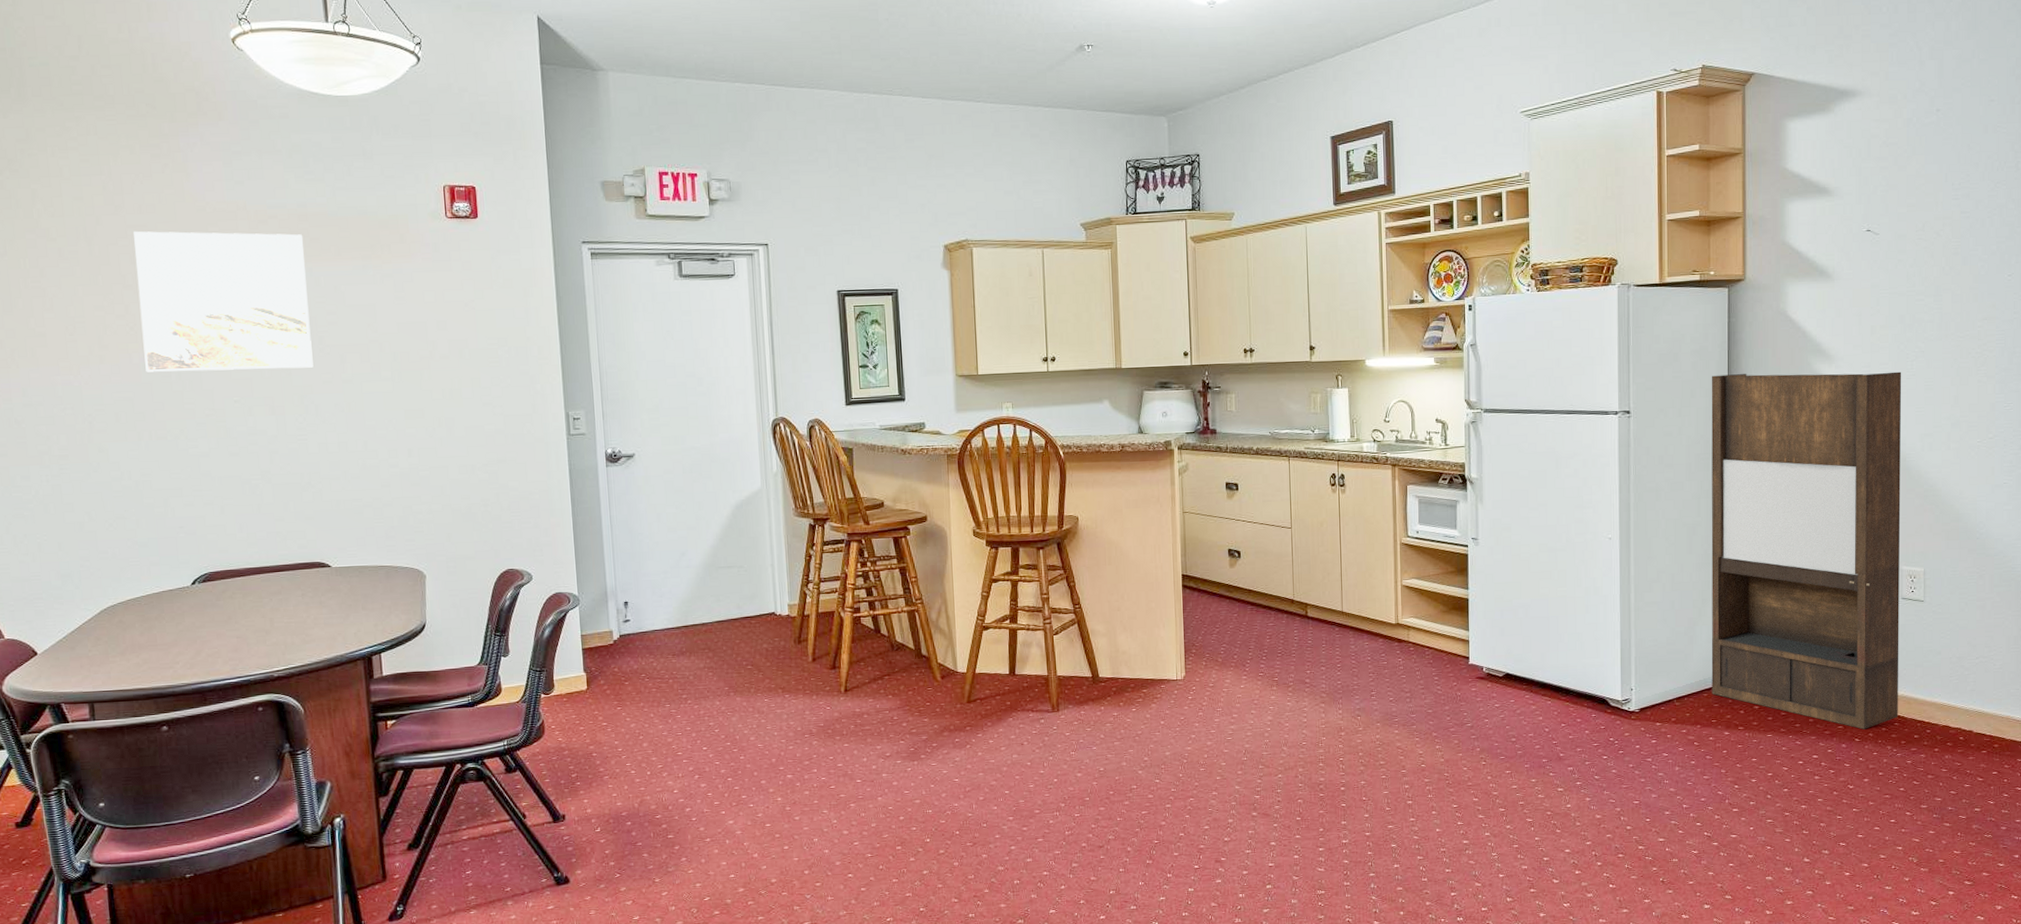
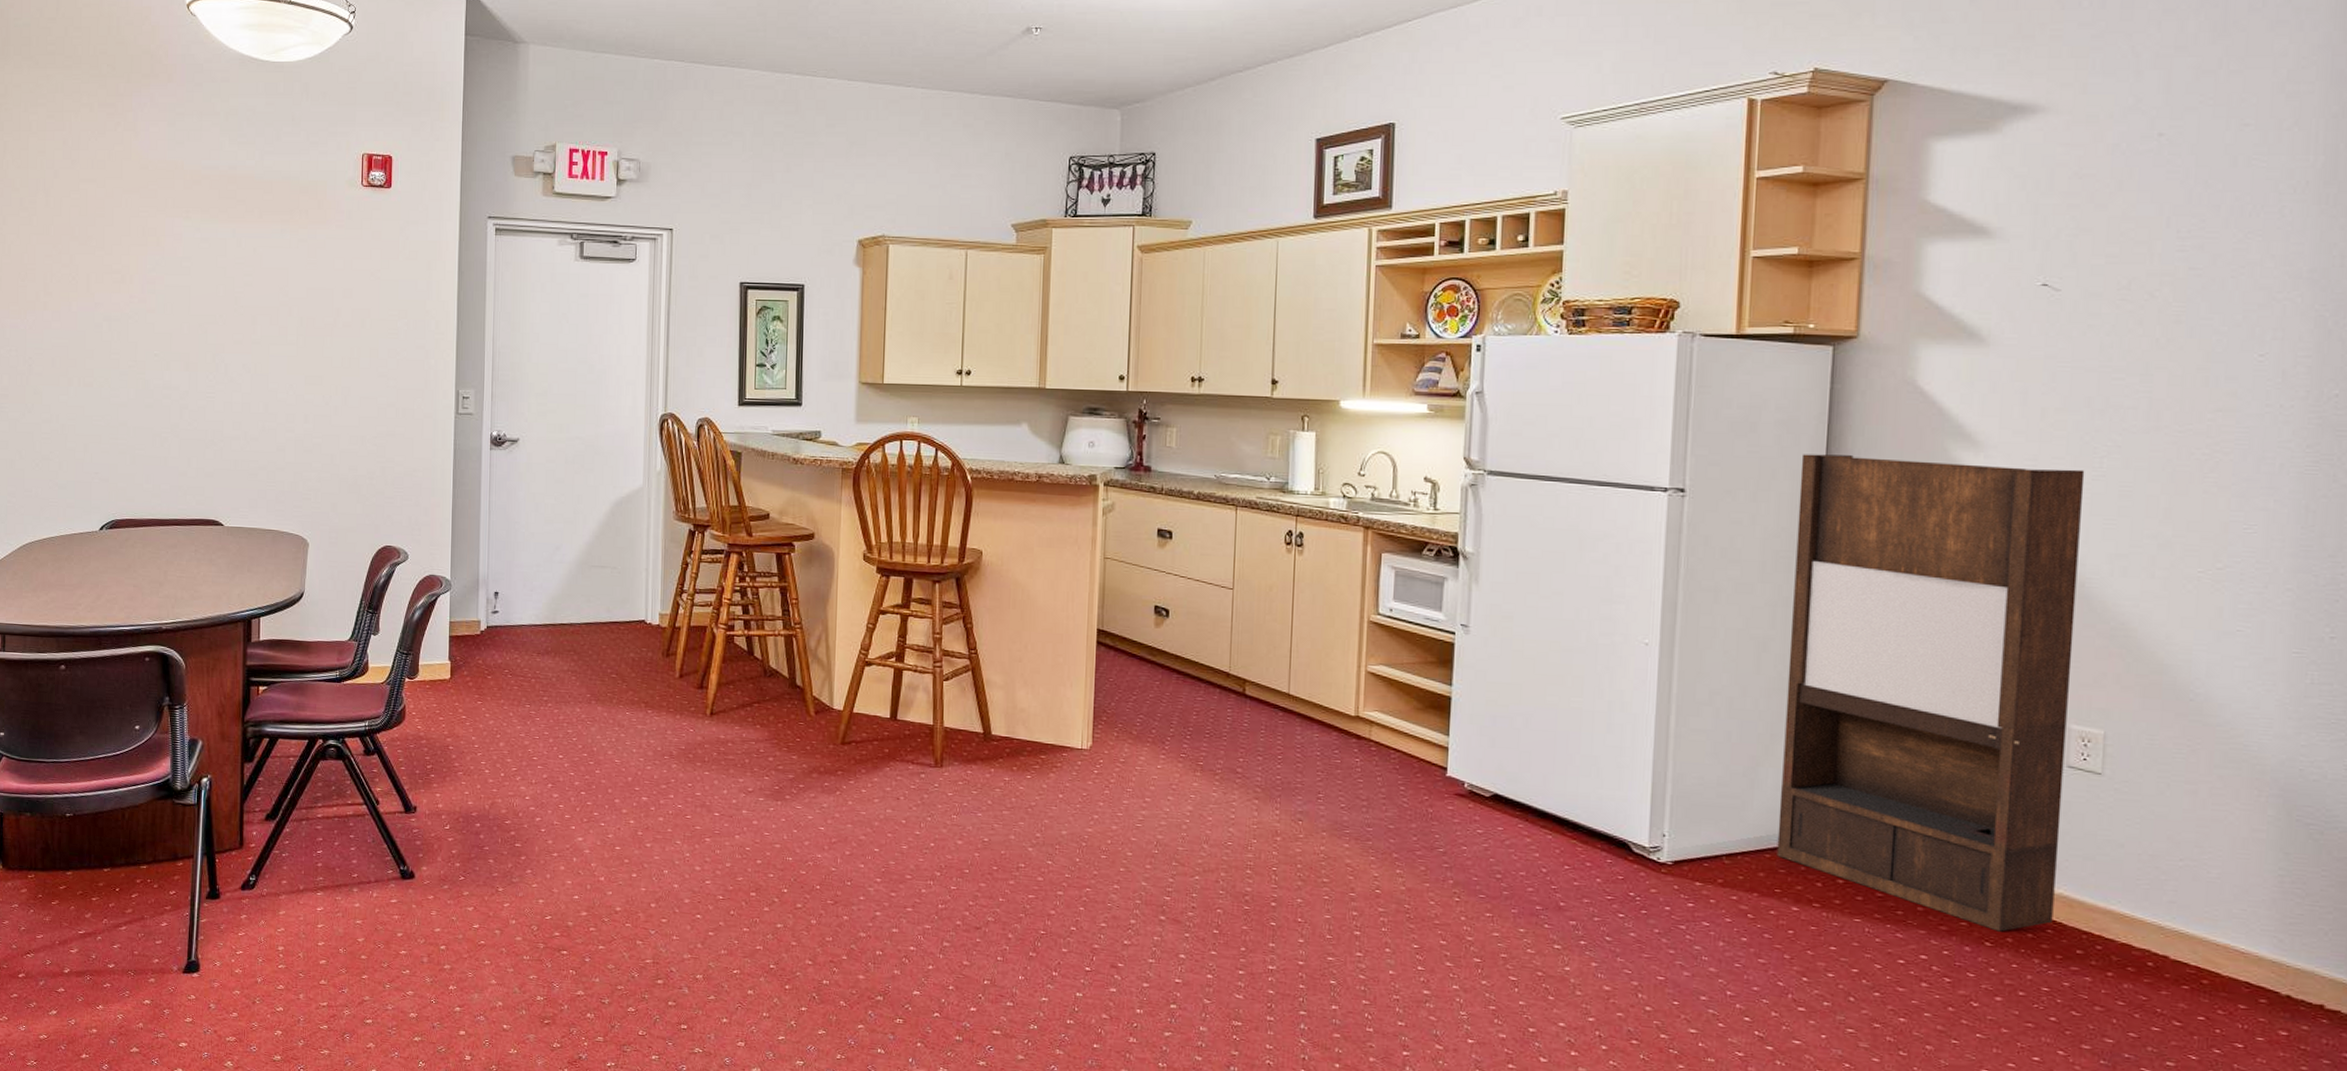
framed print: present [133,231,314,372] -> none [82,185,231,327]

